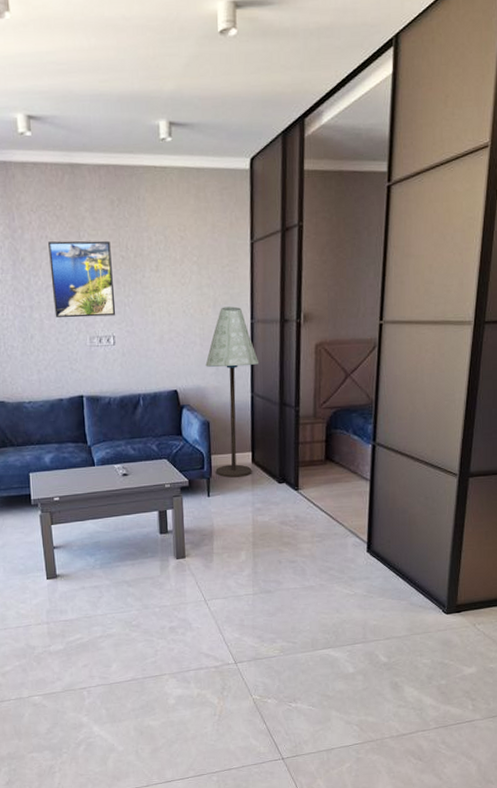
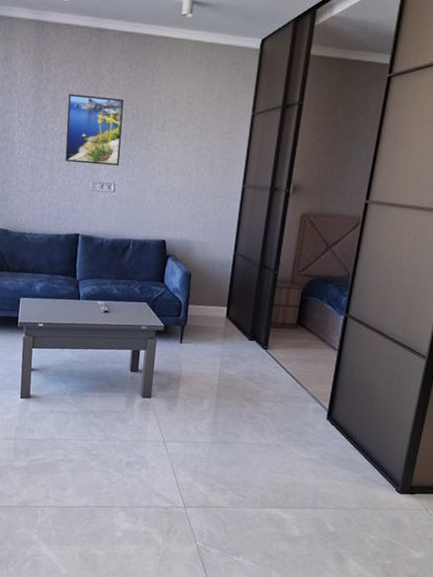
floor lamp: present [205,306,260,478] -> none [190,170,246,330]

